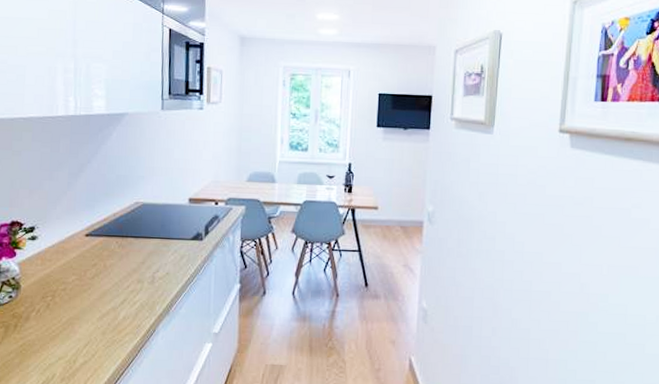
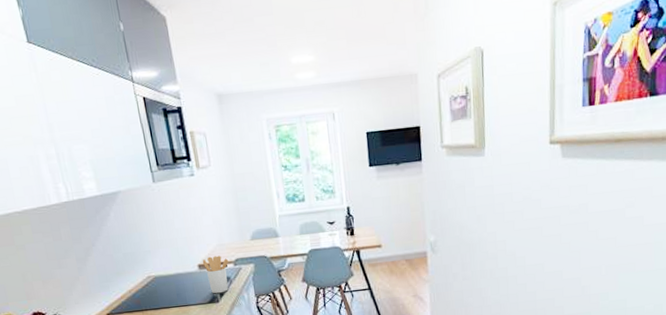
utensil holder: none [193,192,221,231] -> present [202,255,229,294]

